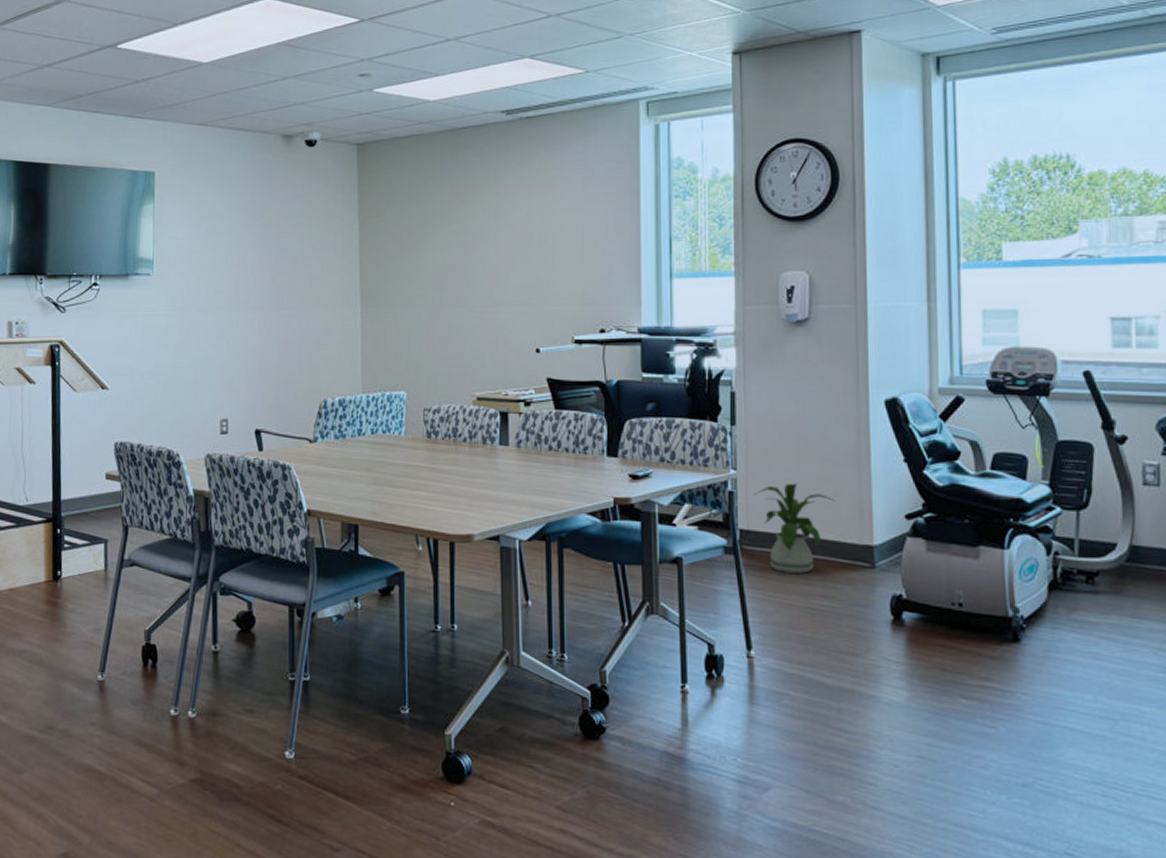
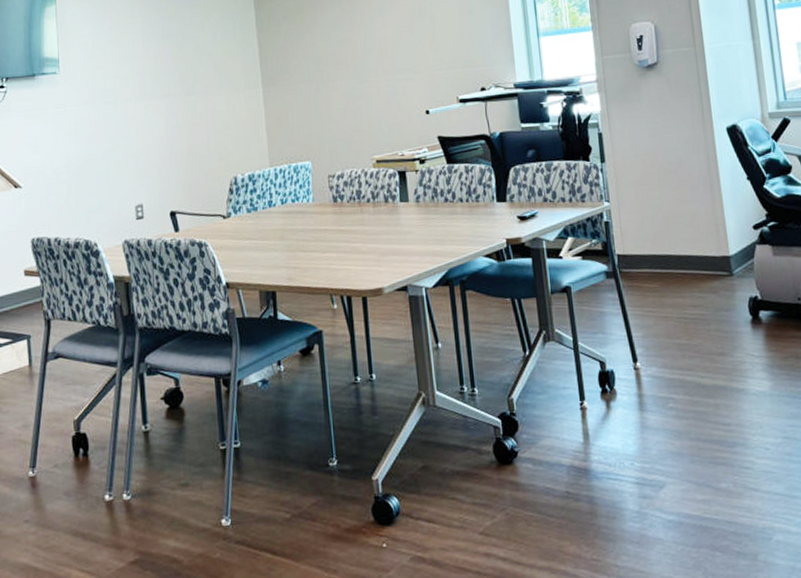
house plant: present [753,483,835,574] -> none [625,208,695,289]

